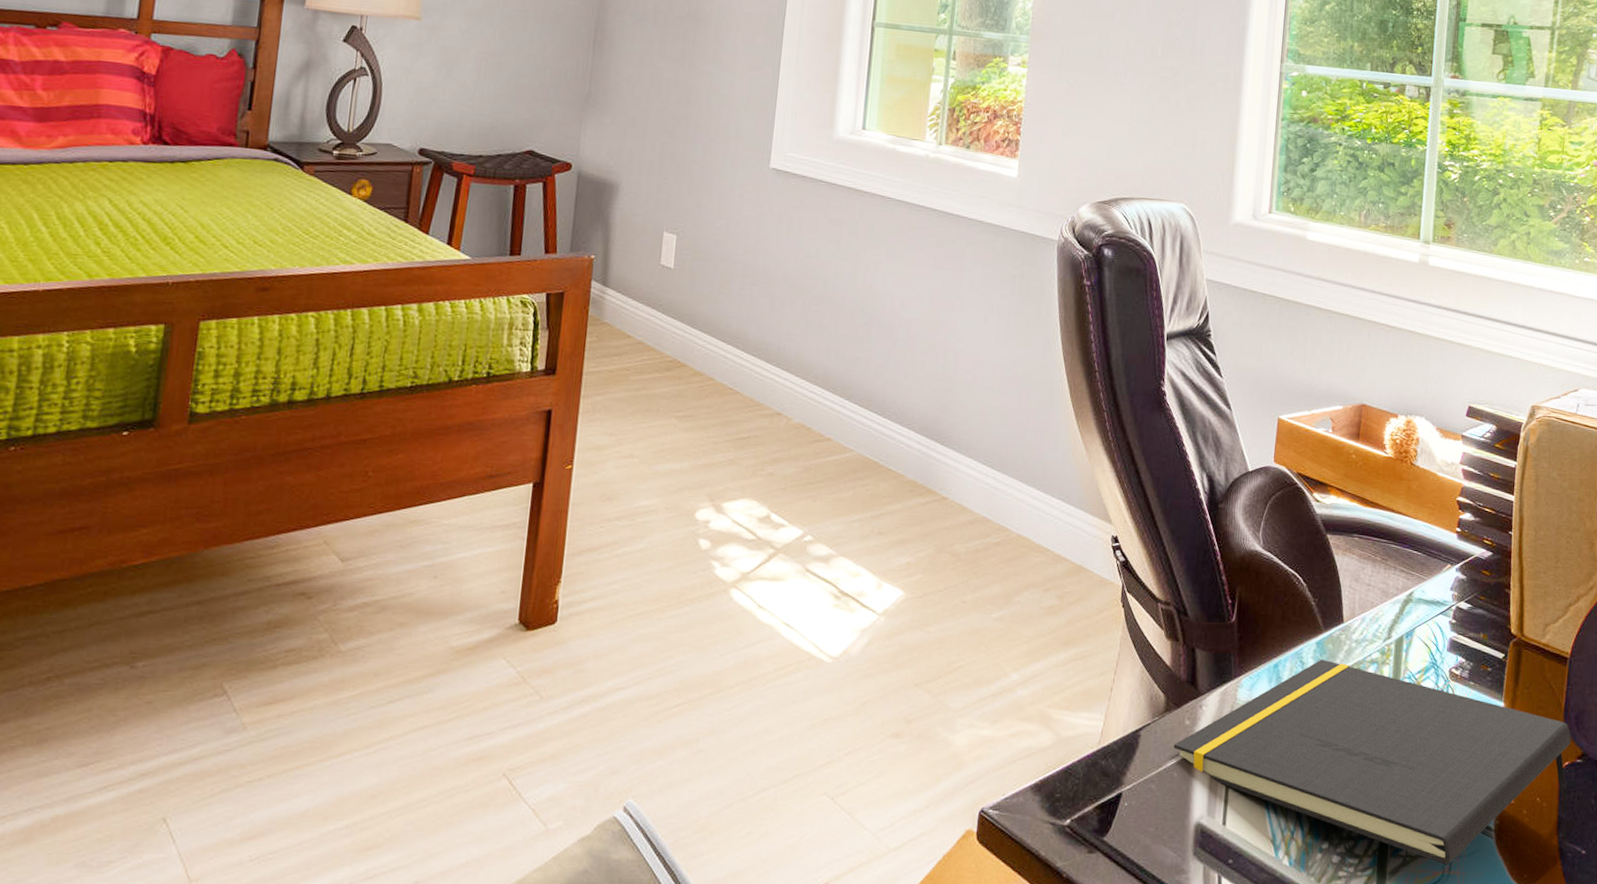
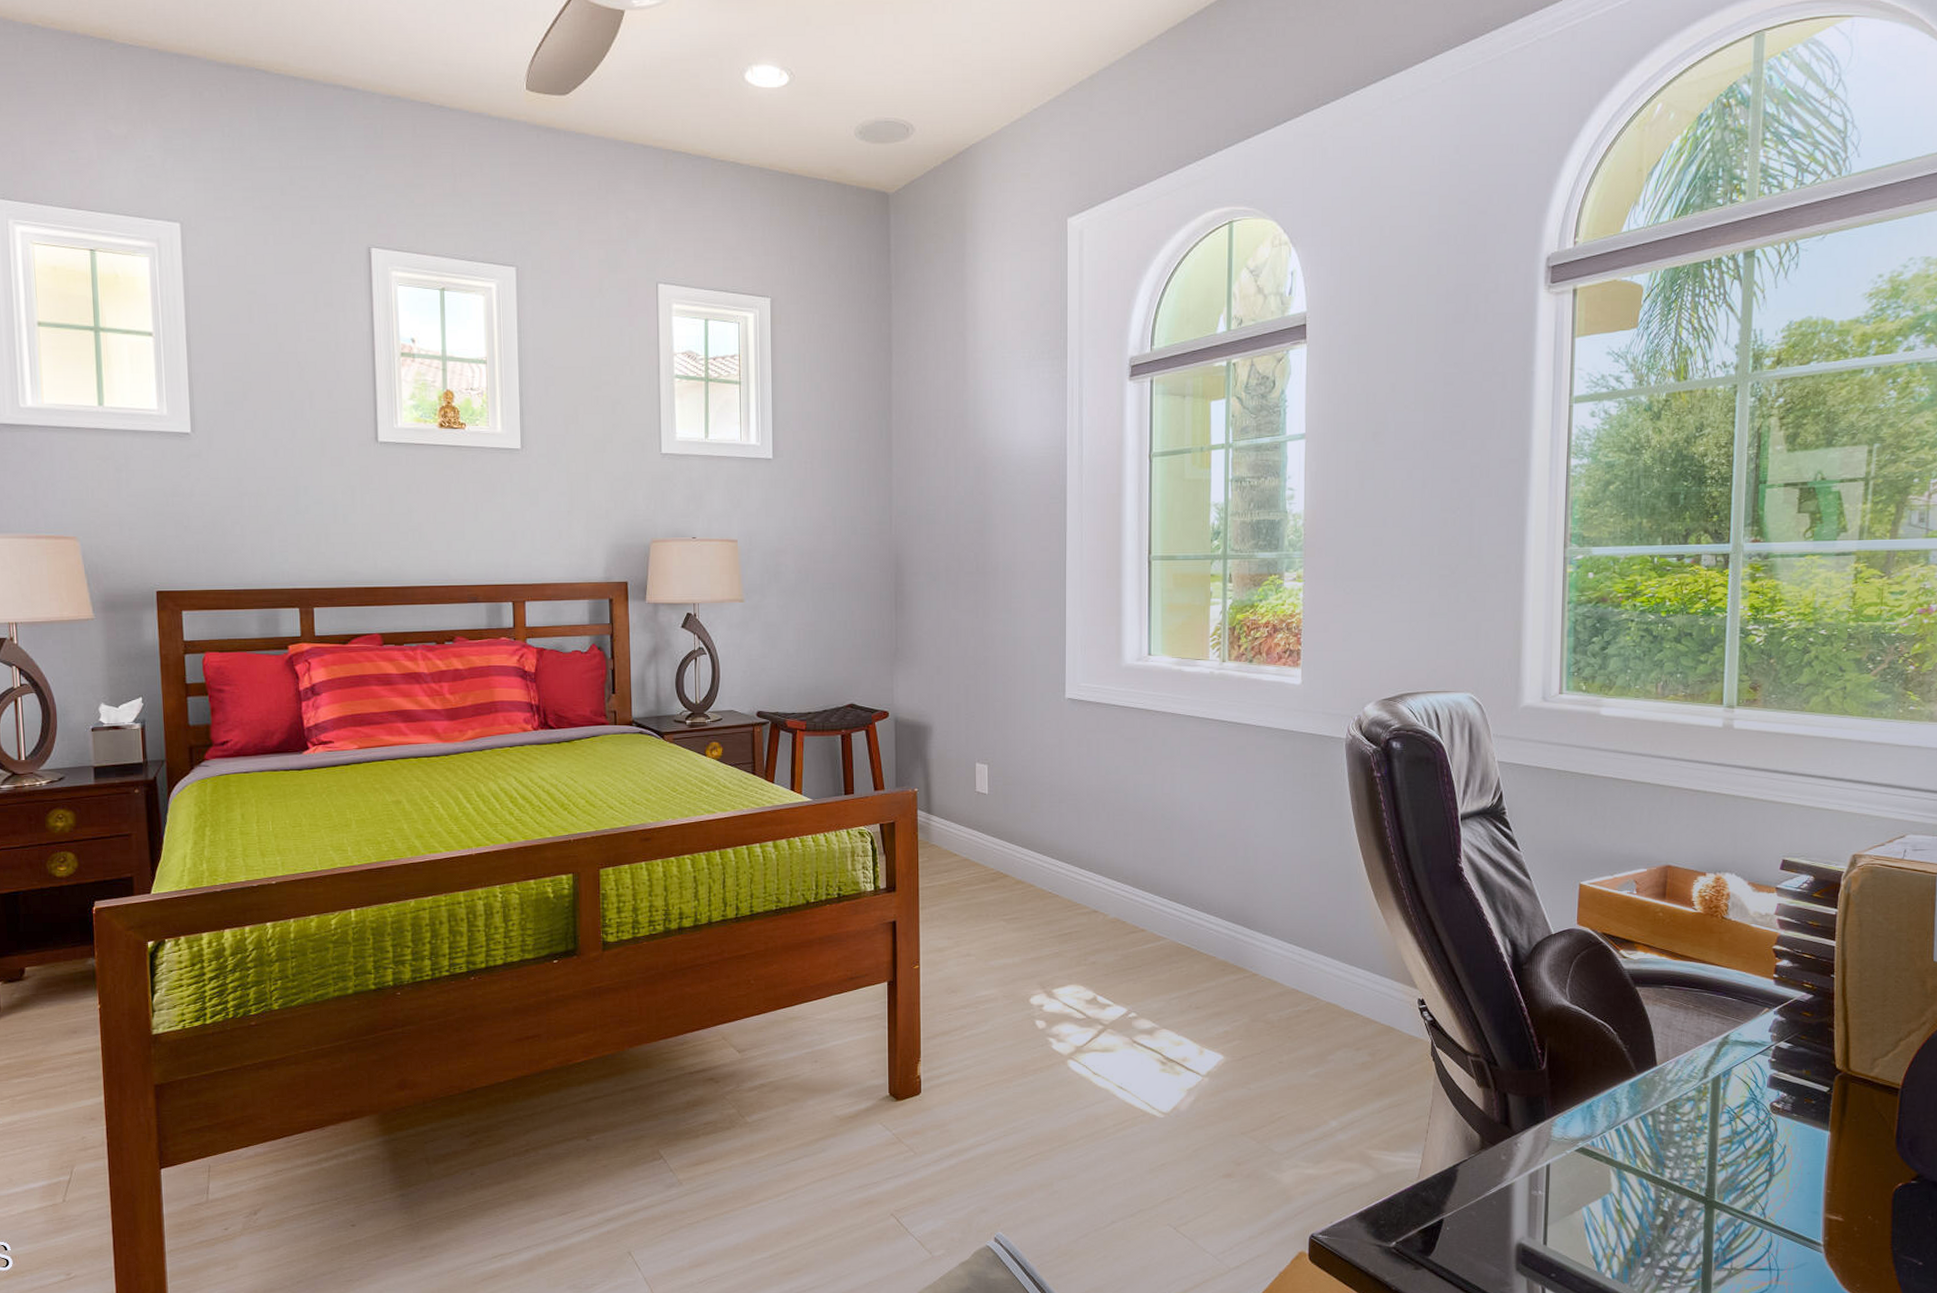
notepad: present [1173,659,1571,865] -> none [1491,1098,1904,1277]

